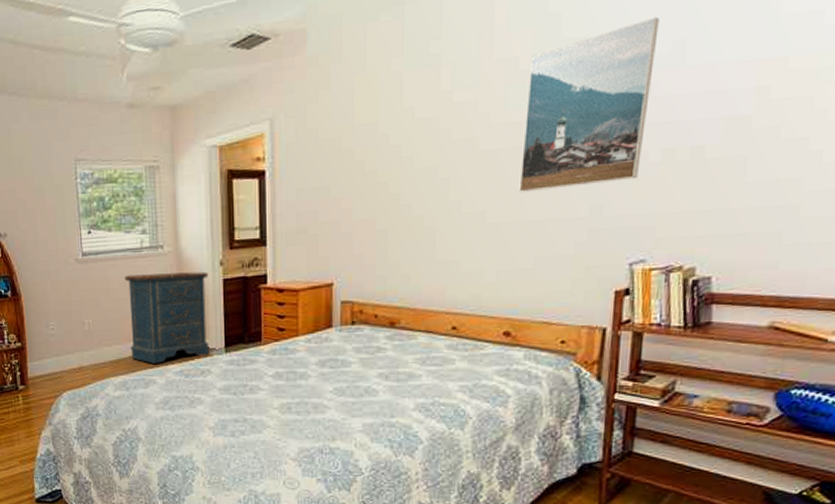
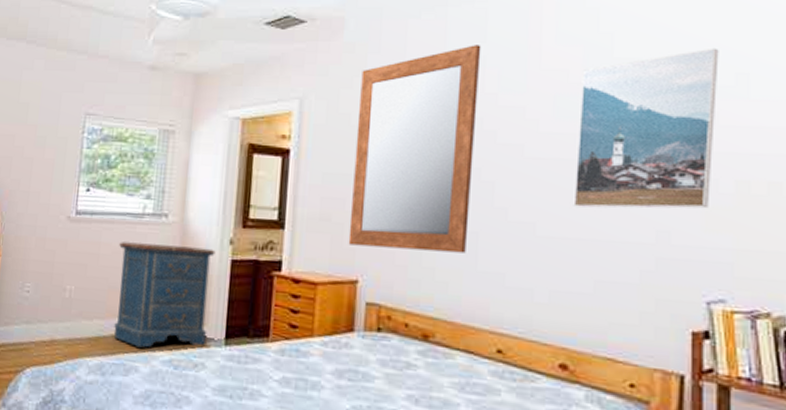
mirror: none [323,42,437,253] -> present [348,45,481,253]

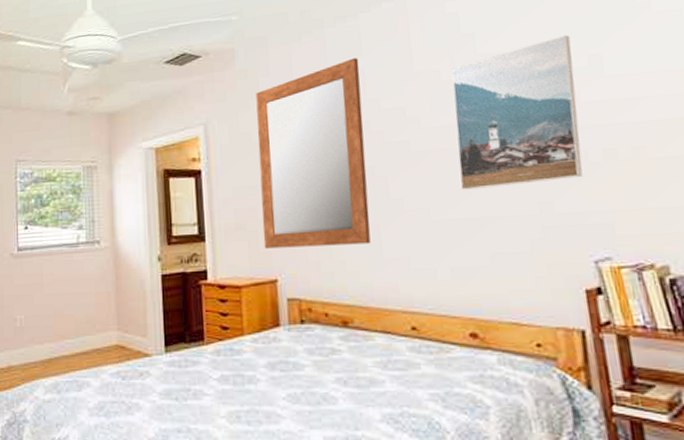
dresser: present [113,242,216,348] -> none [60,267,148,364]

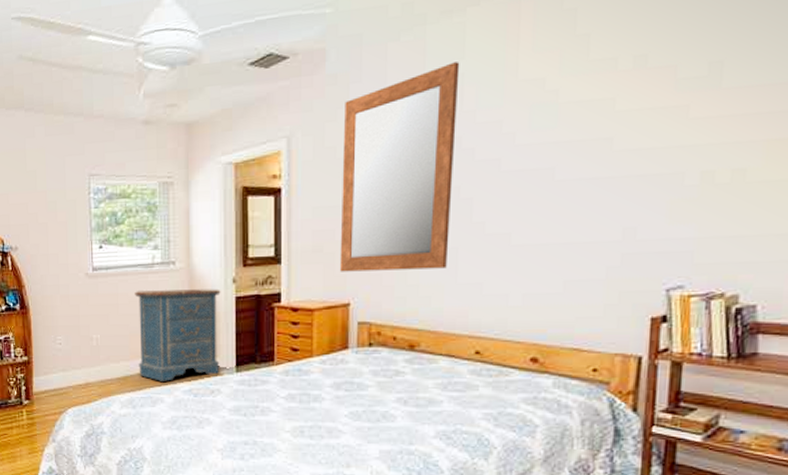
dresser: none [60,267,148,364] -> present [135,289,221,381]
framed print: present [451,35,583,190] -> none [546,37,695,214]

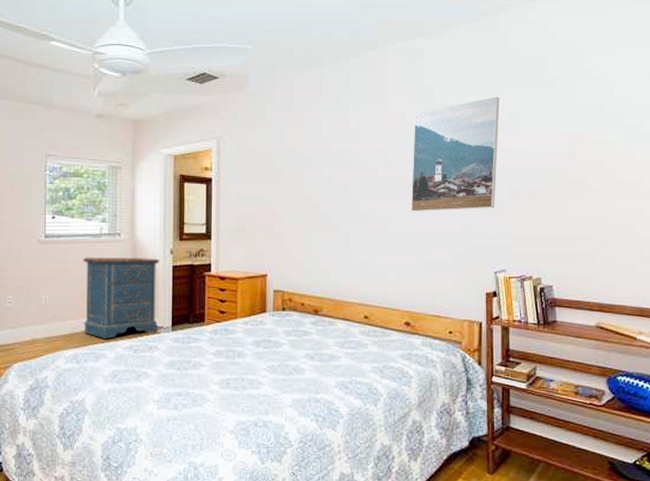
mirror: present [339,62,460,272] -> none [259,95,346,249]
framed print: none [546,37,695,214] -> present [411,96,500,212]

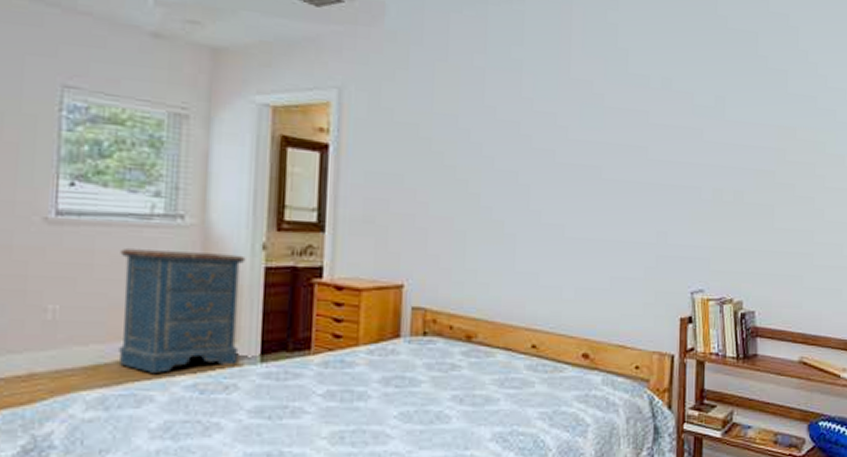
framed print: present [411,96,500,212] -> none [595,71,705,213]

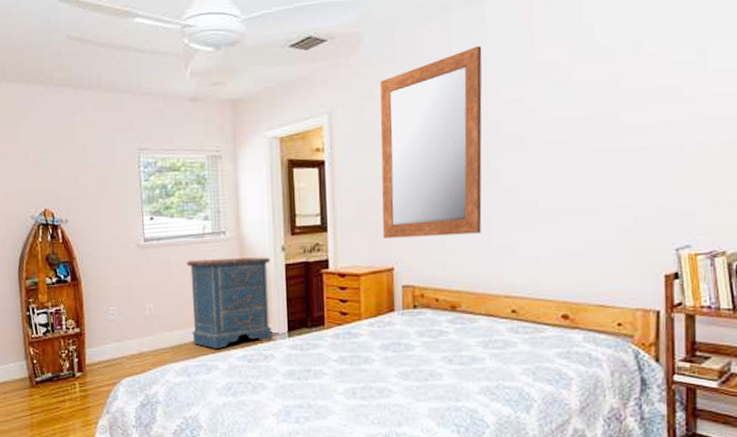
mirror: none [393,47,519,255] -> present [380,46,482,239]

